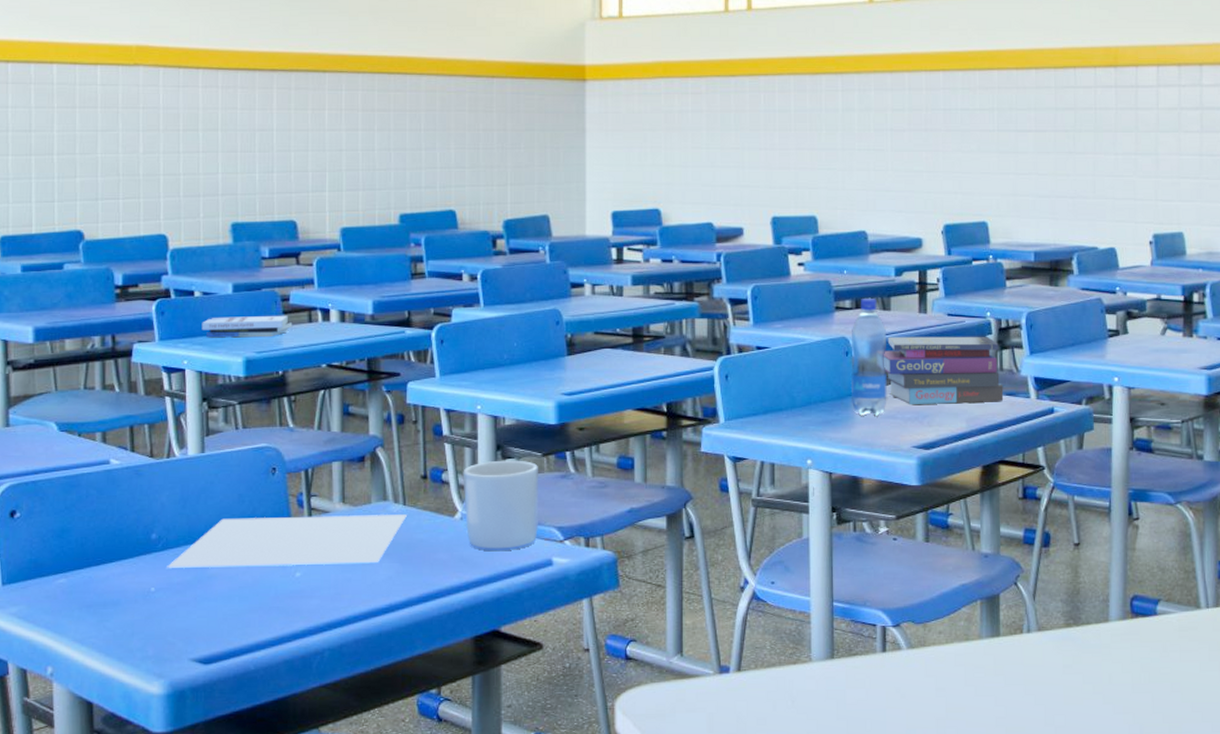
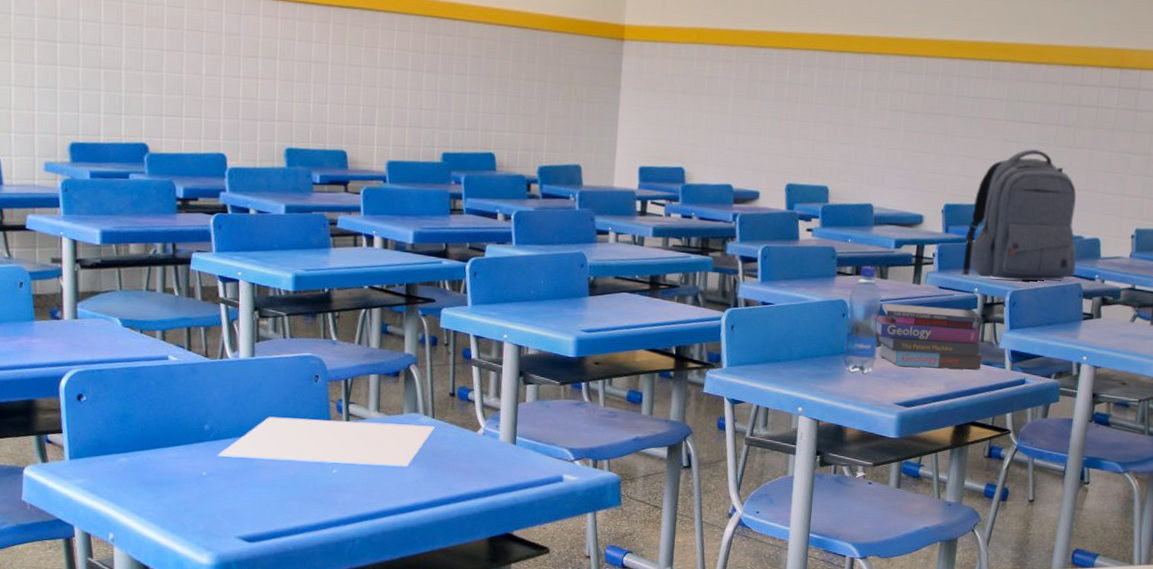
books: present [201,315,293,338] -> none [255,234,339,257]
mug: present [463,460,538,552] -> none [487,385,556,466]
backpack: none [970,159,1094,300] -> present [962,149,1077,281]

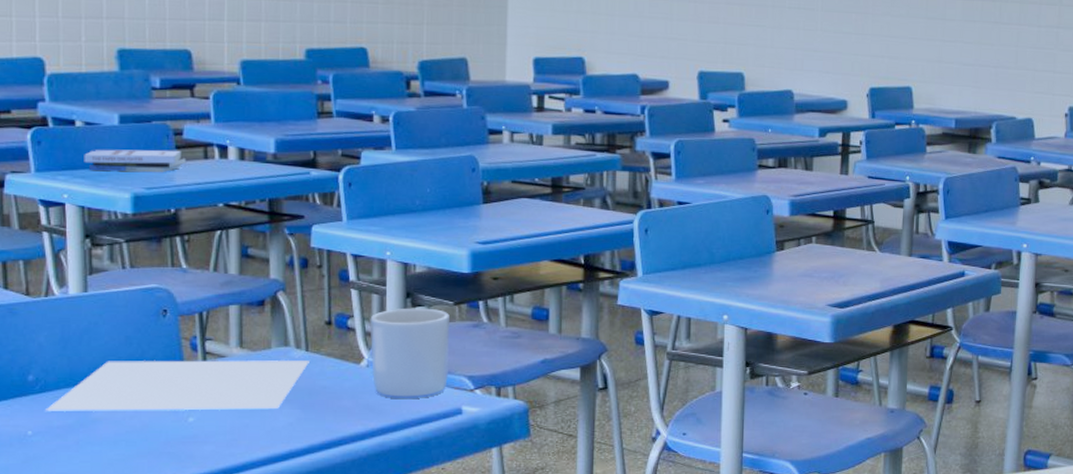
books: none [255,234,339,257] -> present [84,149,187,173]
mug: none [487,385,556,466] -> present [370,308,449,400]
bottle: present [844,266,881,373] -> none [769,158,807,274]
books: present [876,303,982,370] -> none [804,197,918,265]
backpack: present [962,149,1077,281] -> none [892,26,1010,166]

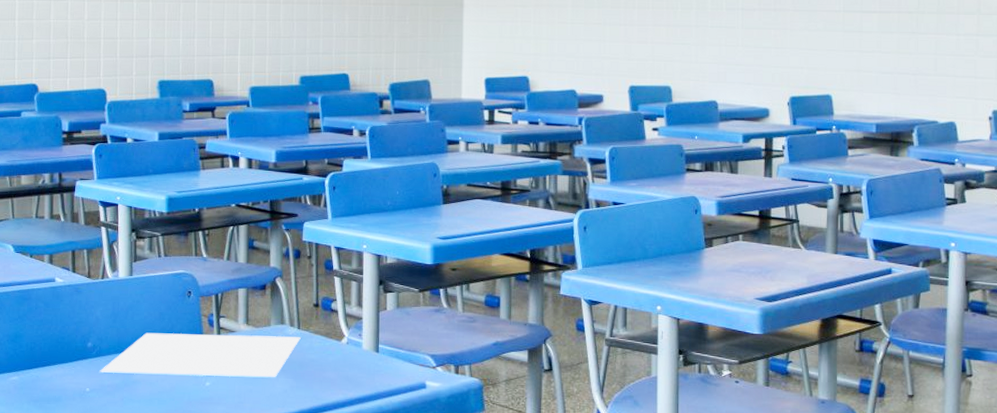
books: present [84,149,187,173] -> none [132,160,208,180]
mug: present [370,308,449,400] -> none [349,293,415,374]

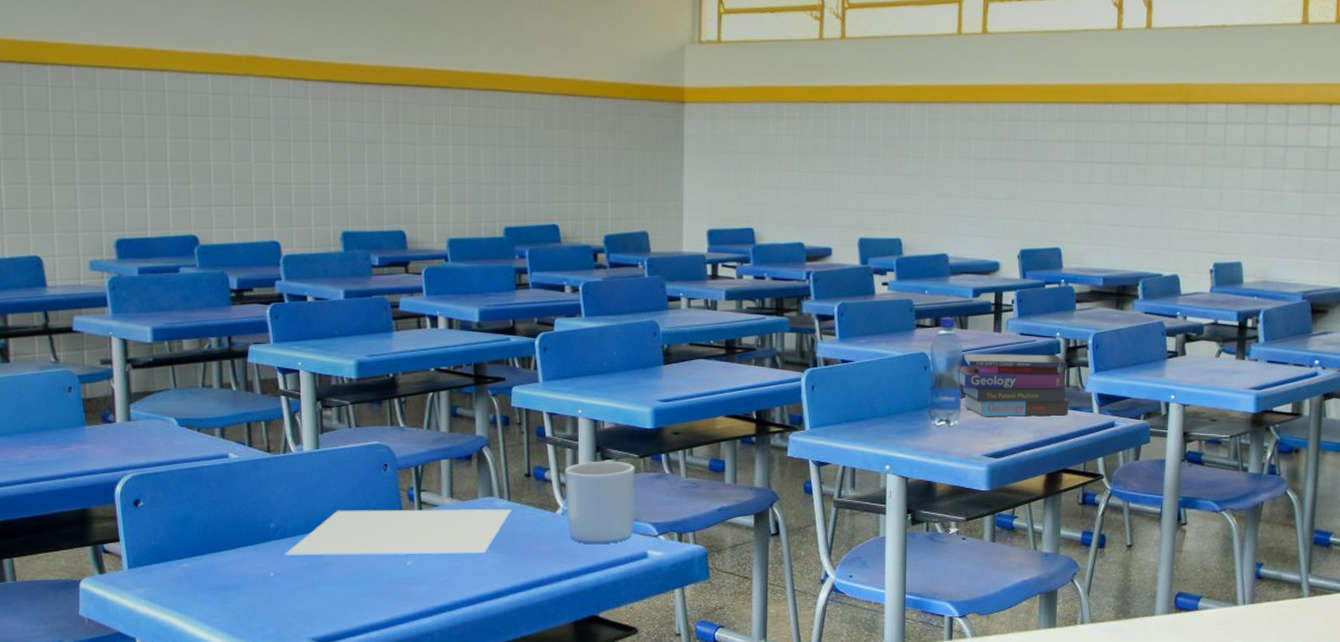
mug: none [349,293,415,374] -> present [564,461,635,545]
bottle: none [699,162,733,269] -> present [928,317,962,426]
books: none [731,197,843,261] -> present [960,353,1069,417]

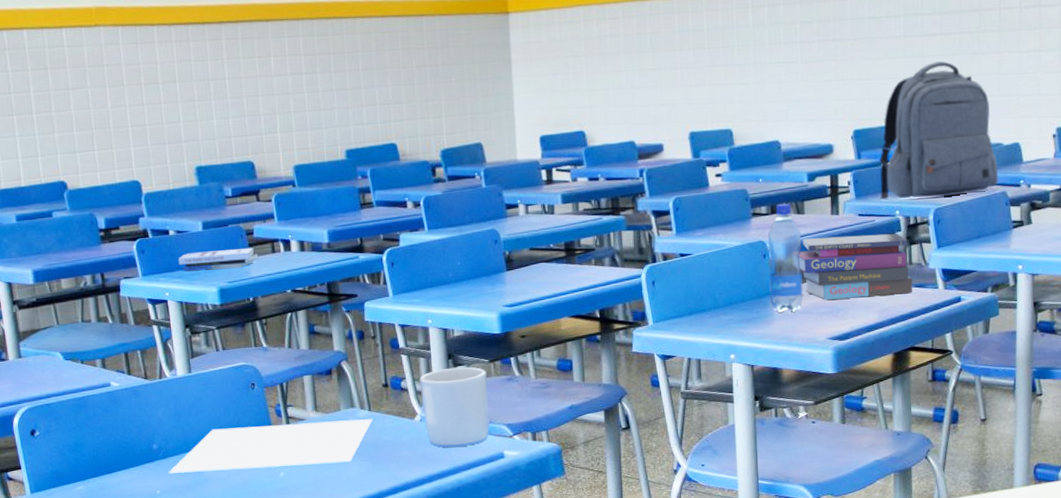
books: none [315,321,402,342] -> present [178,247,259,272]
backpack: none [1043,189,1157,322] -> present [879,61,999,199]

